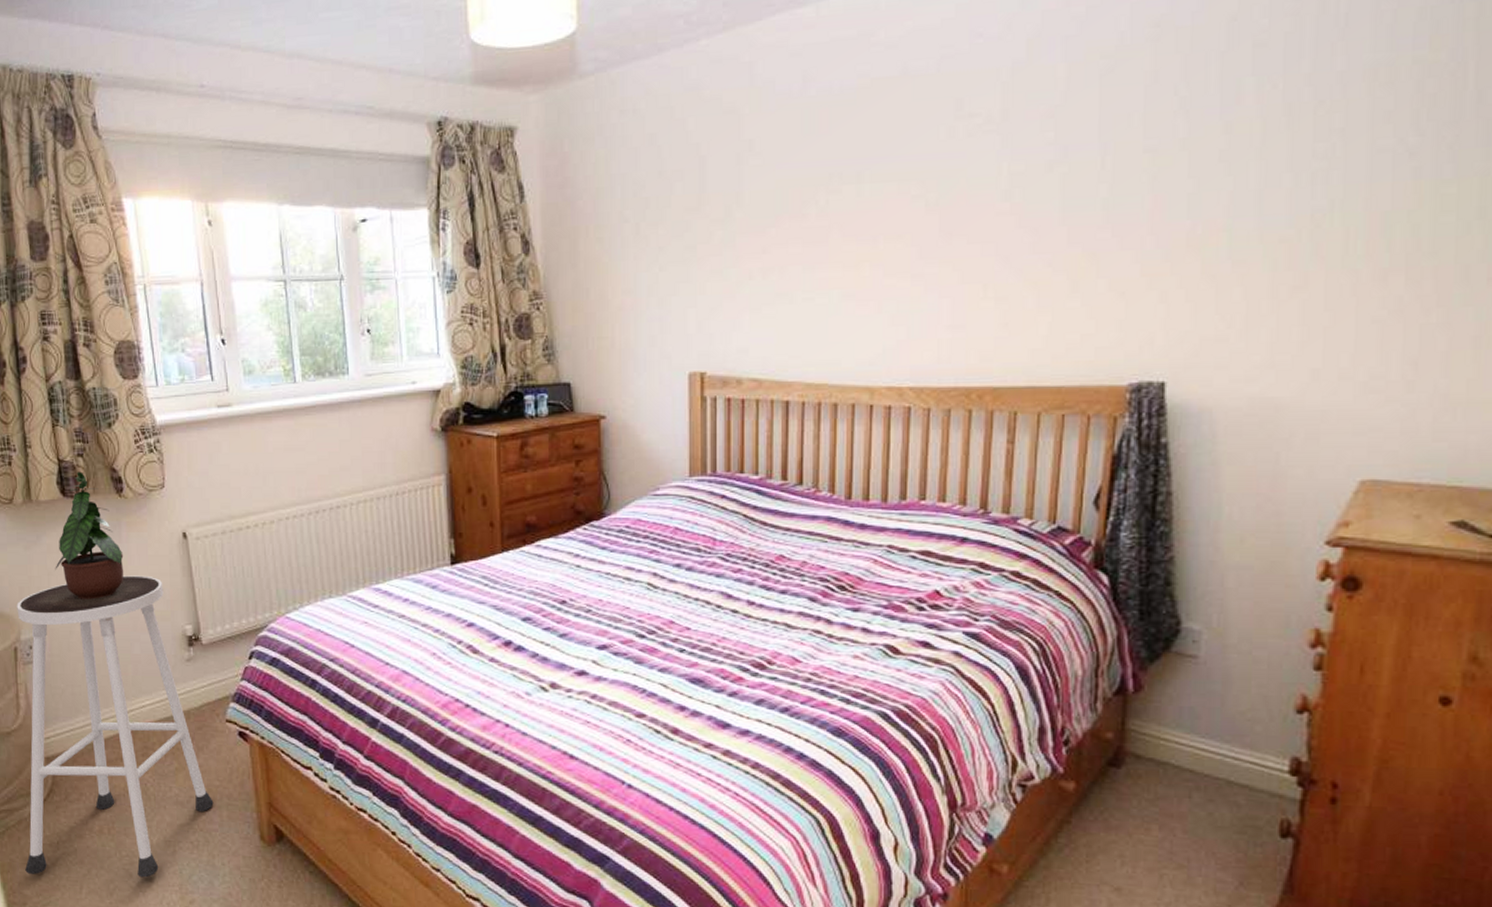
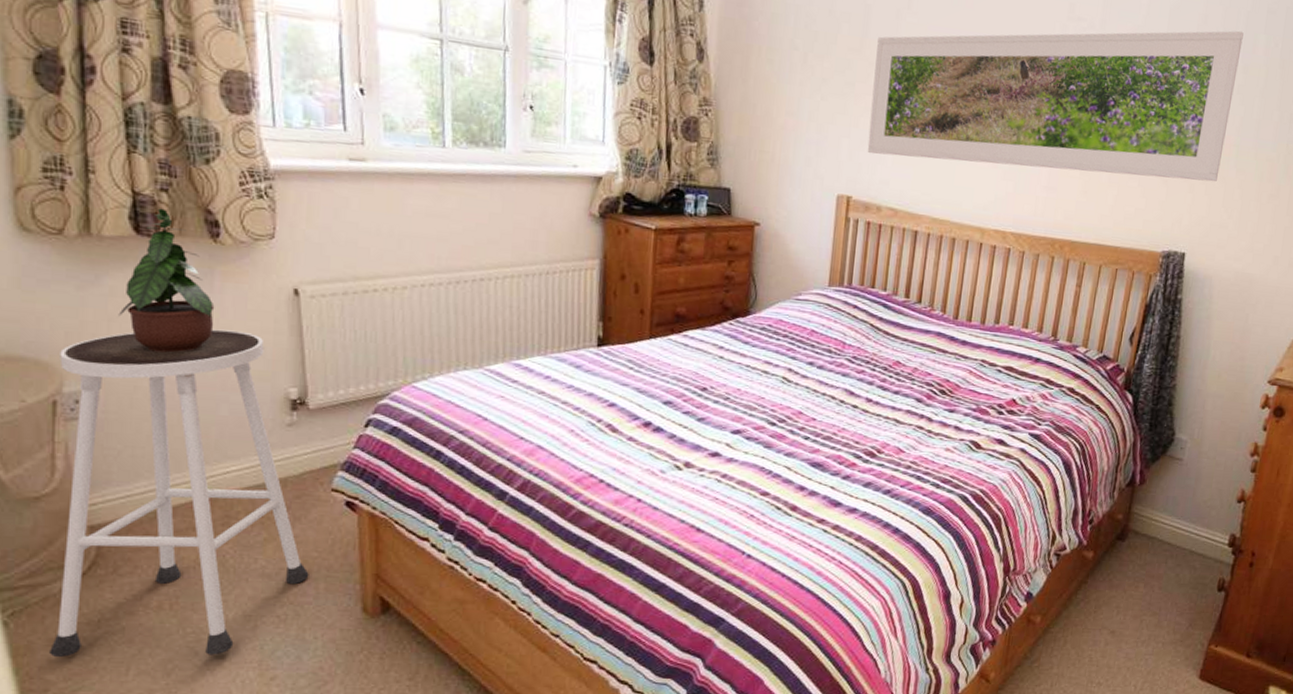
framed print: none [718,79,1218,321] -> present [867,30,1244,182]

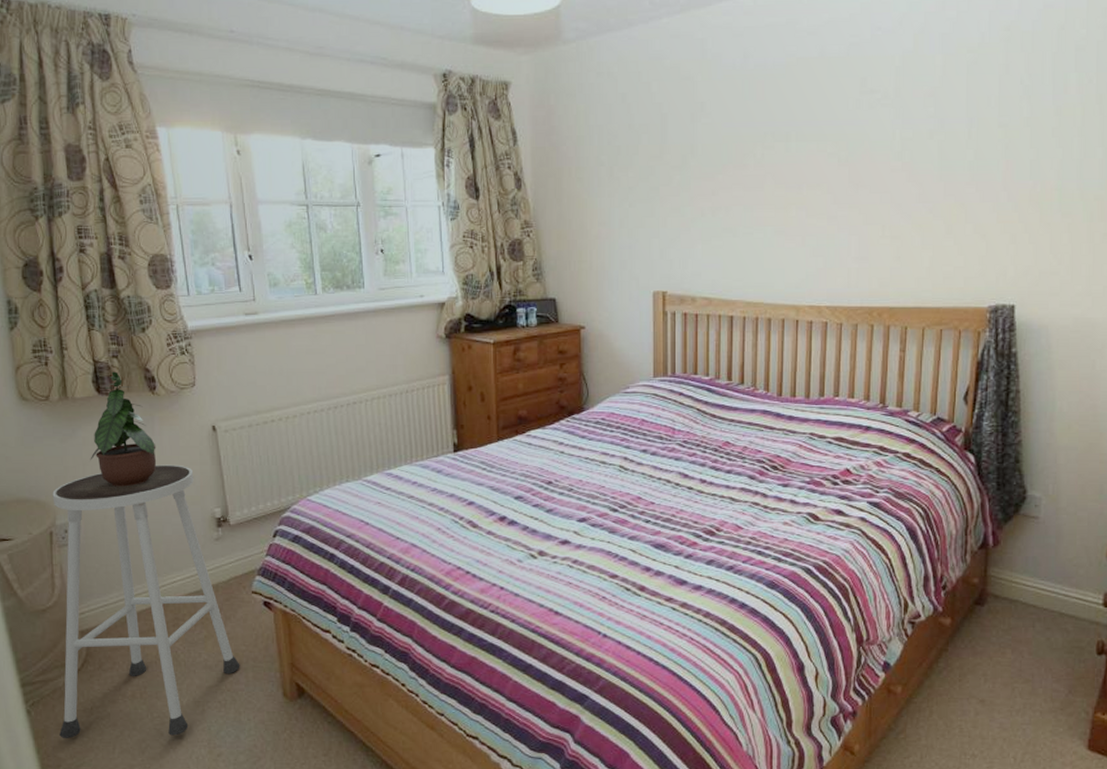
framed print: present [867,30,1244,182] -> none [676,73,1051,250]

